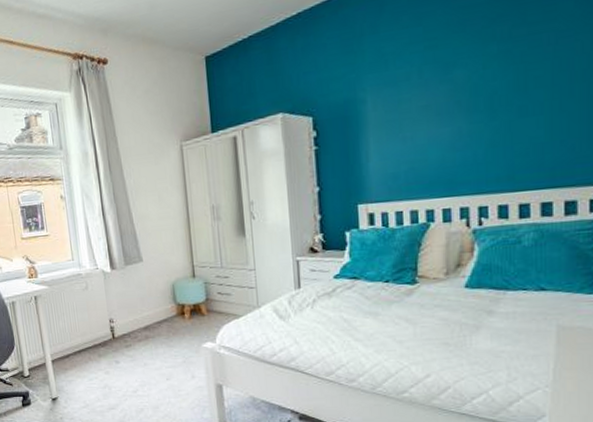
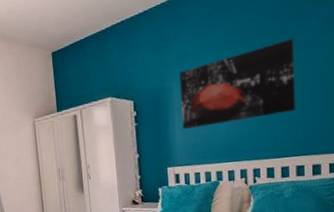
wall art: none [376,29,540,155] -> present [179,39,295,130]

